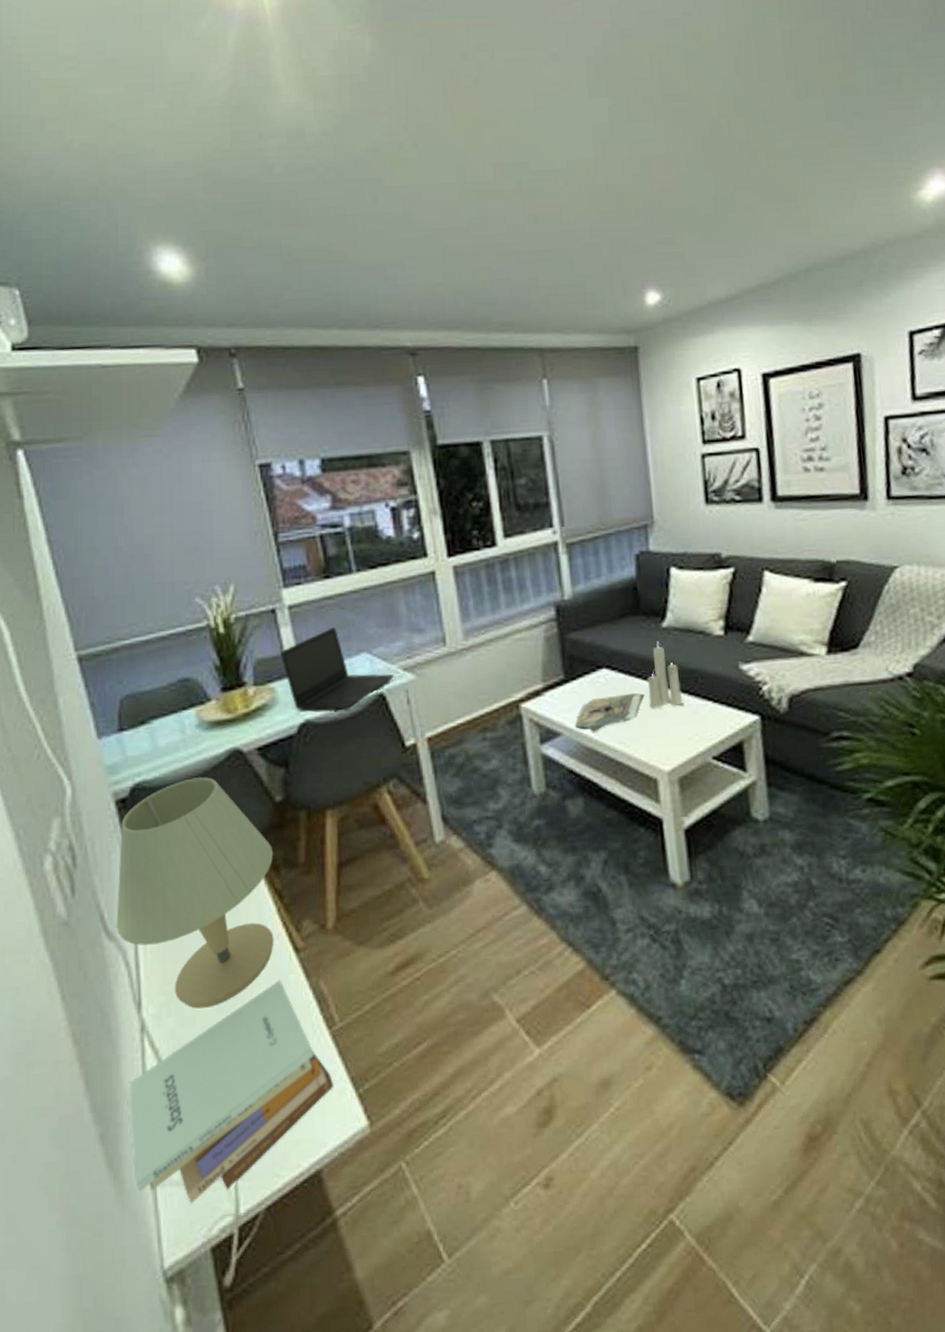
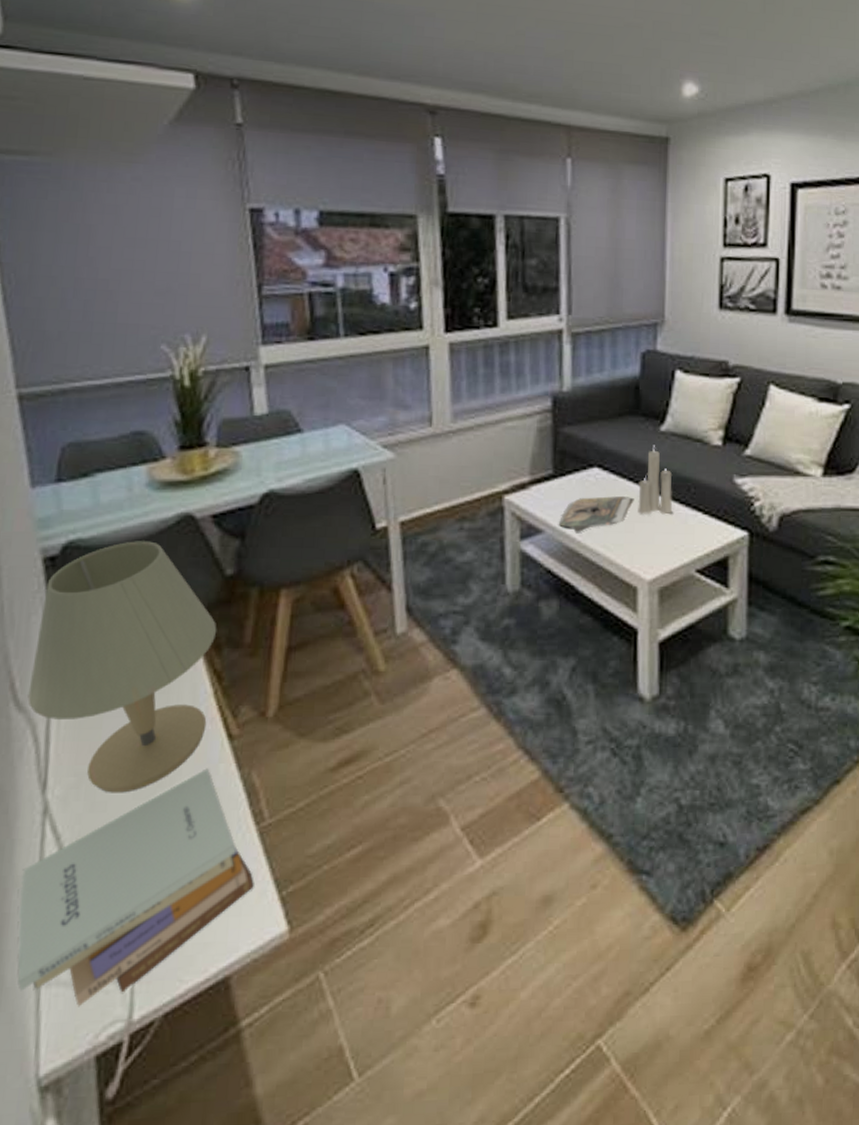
laptop: present [281,627,394,711] -> none [250,393,372,484]

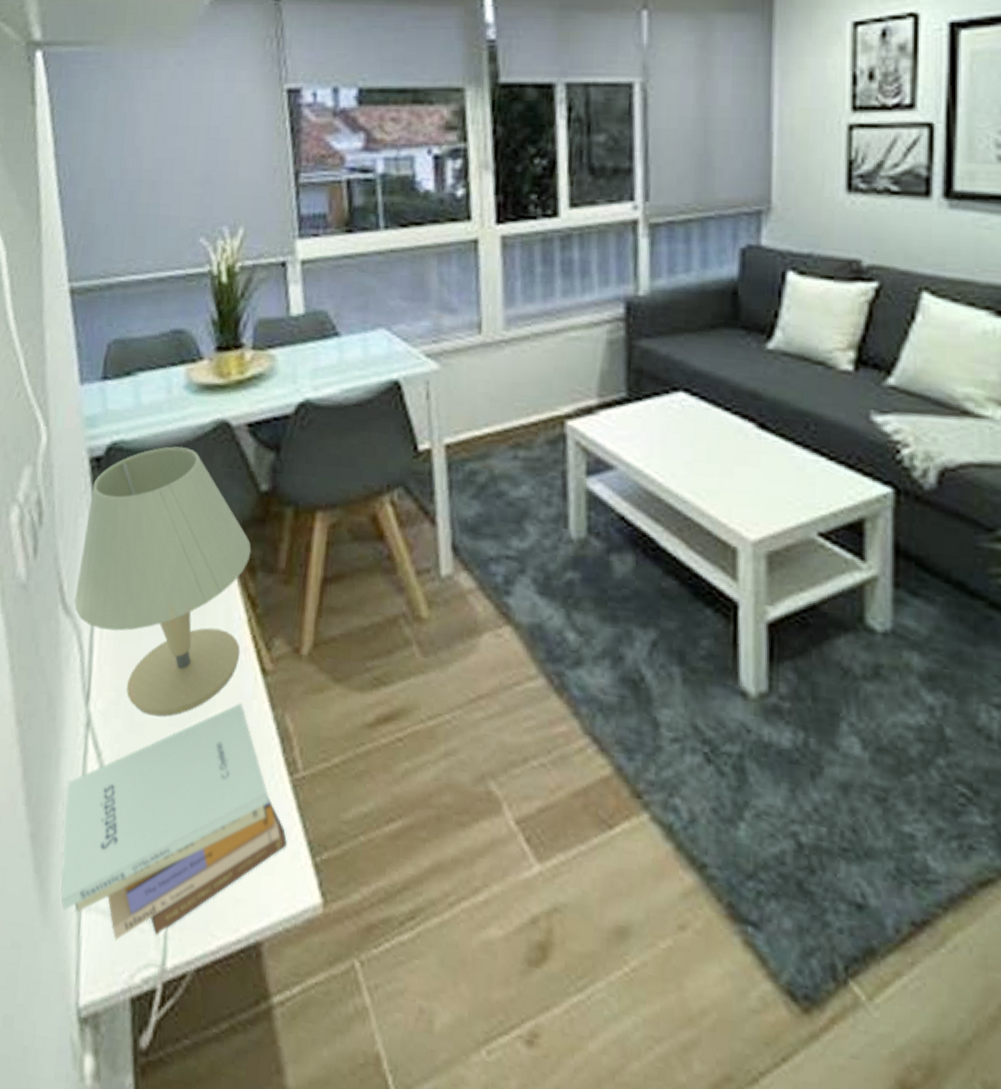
magazine: present [559,496,634,532] -> none [635,428,733,472]
candle: present [638,445,673,515] -> none [737,366,785,458]

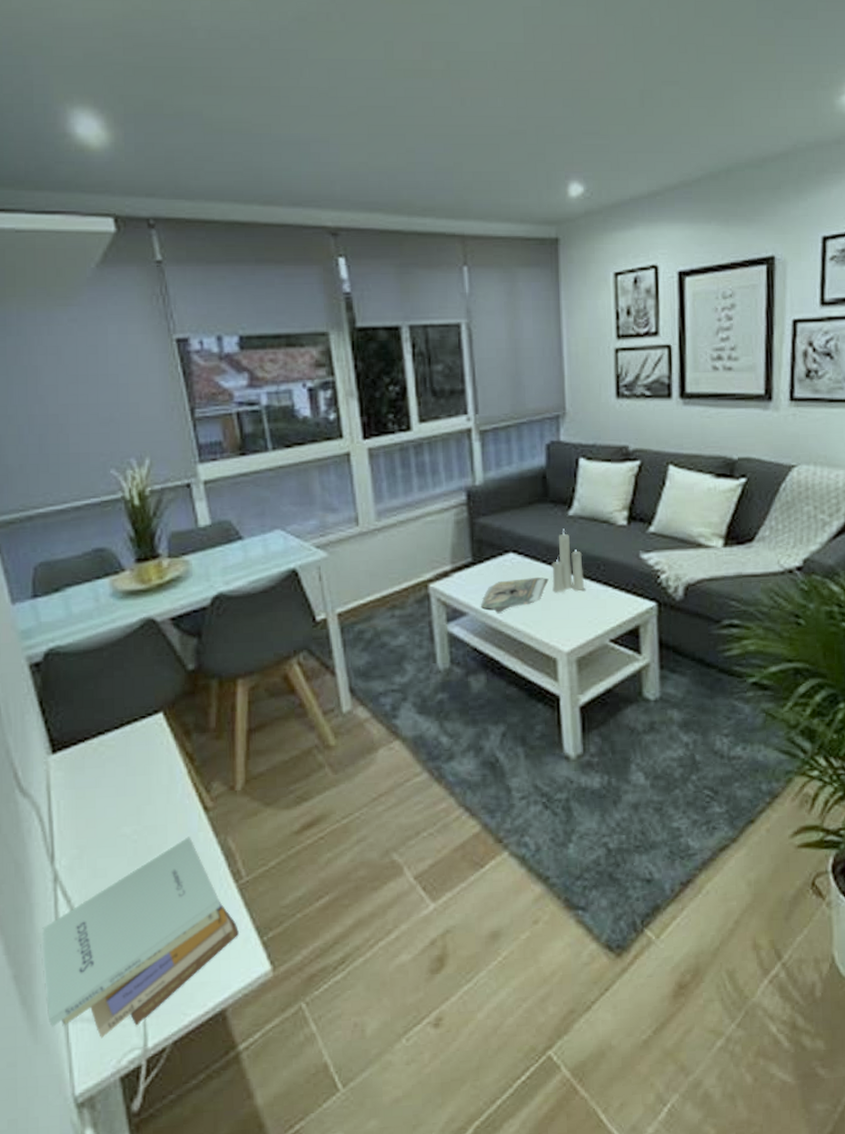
table lamp: present [74,446,252,717] -> none [30,644,185,861]
magazine: none [635,428,733,472] -> present [481,577,549,613]
candle: none [737,366,785,458] -> present [552,528,585,594]

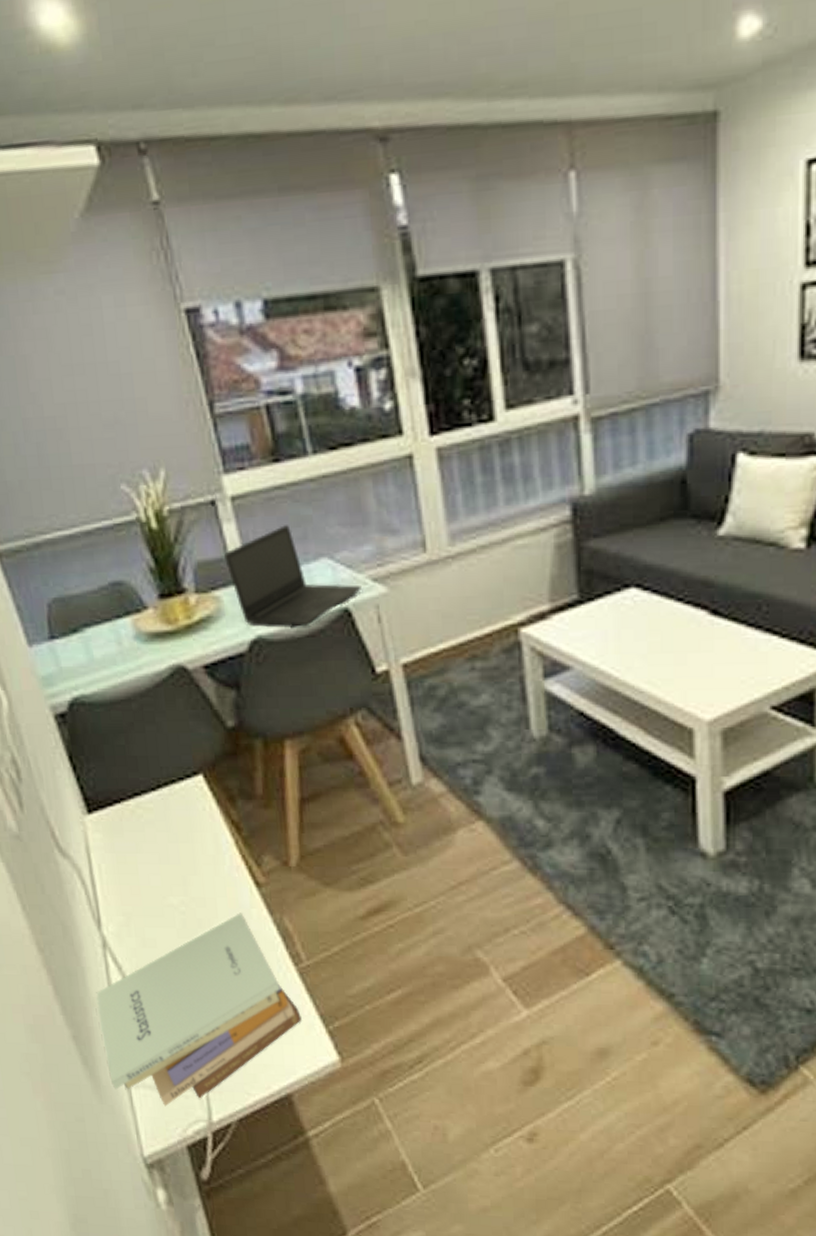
laptop: none [195,504,307,585] -> present [224,525,362,627]
magazine: present [481,577,549,613] -> none [590,621,686,667]
candle: present [552,528,585,594] -> none [691,554,738,643]

